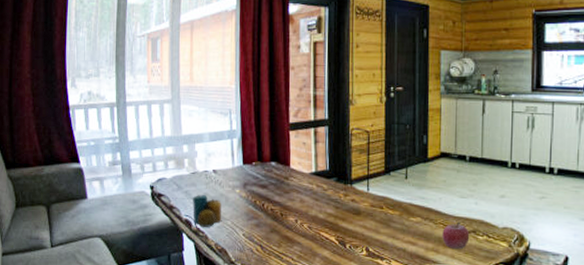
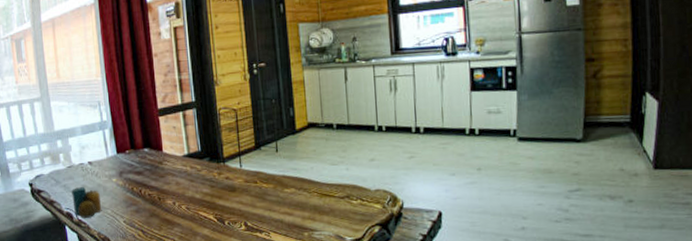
fruit: present [442,221,470,249] -> none [317,188,344,215]

